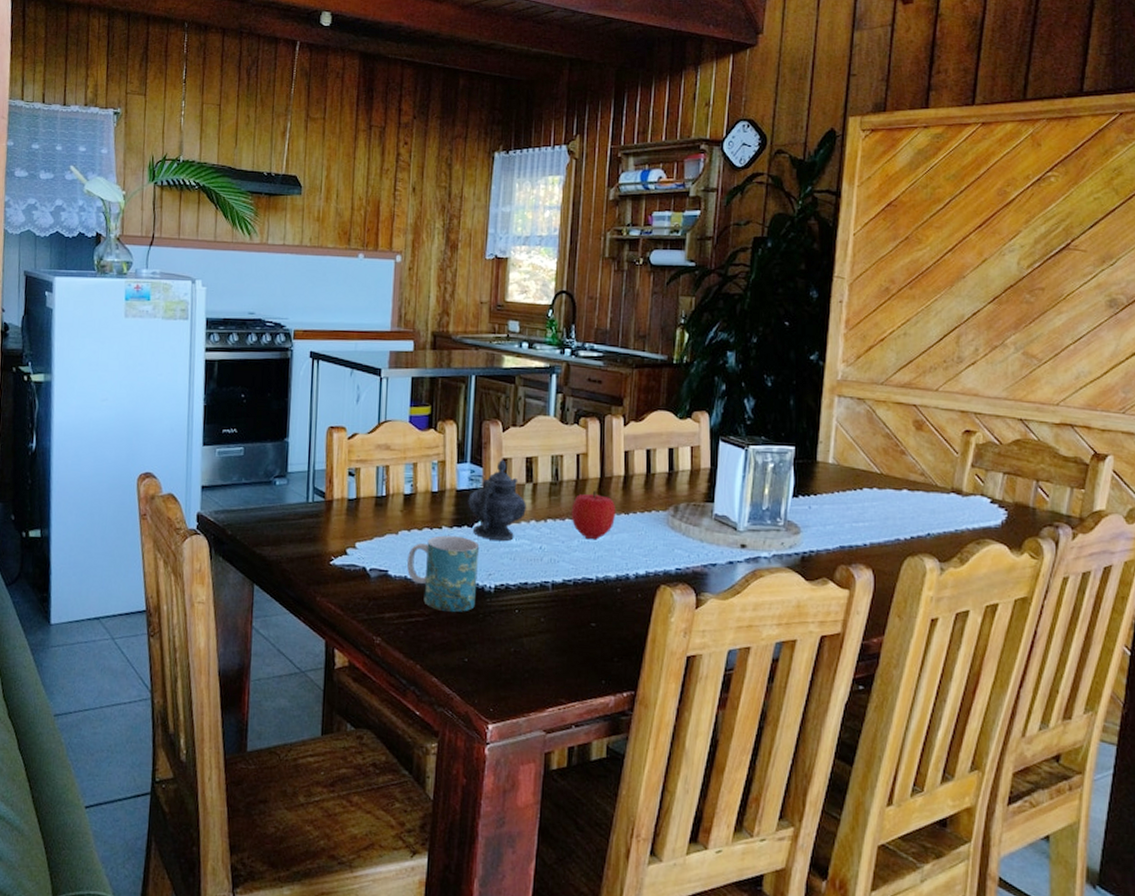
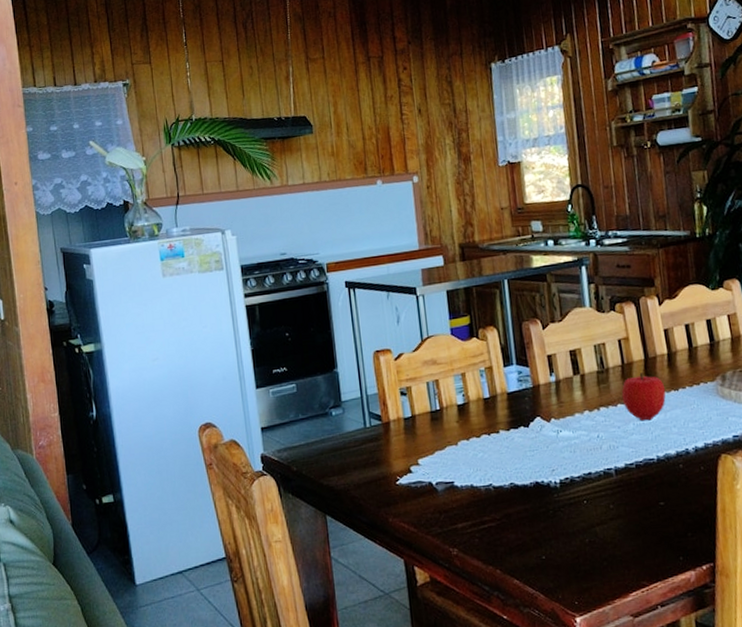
mug: present [407,535,479,613] -> none [470,437,544,514]
teapot: present [468,459,527,542] -> none [520,356,579,437]

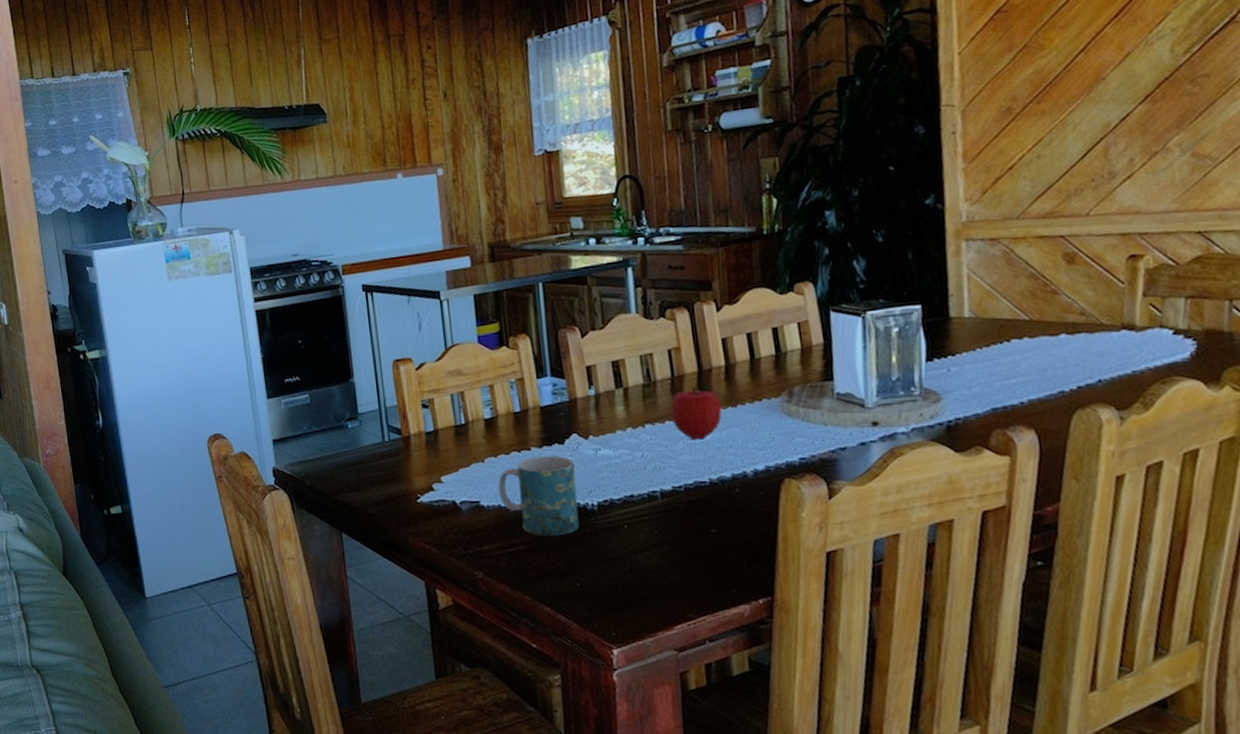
mug: none [470,437,544,514] -> present [498,455,579,537]

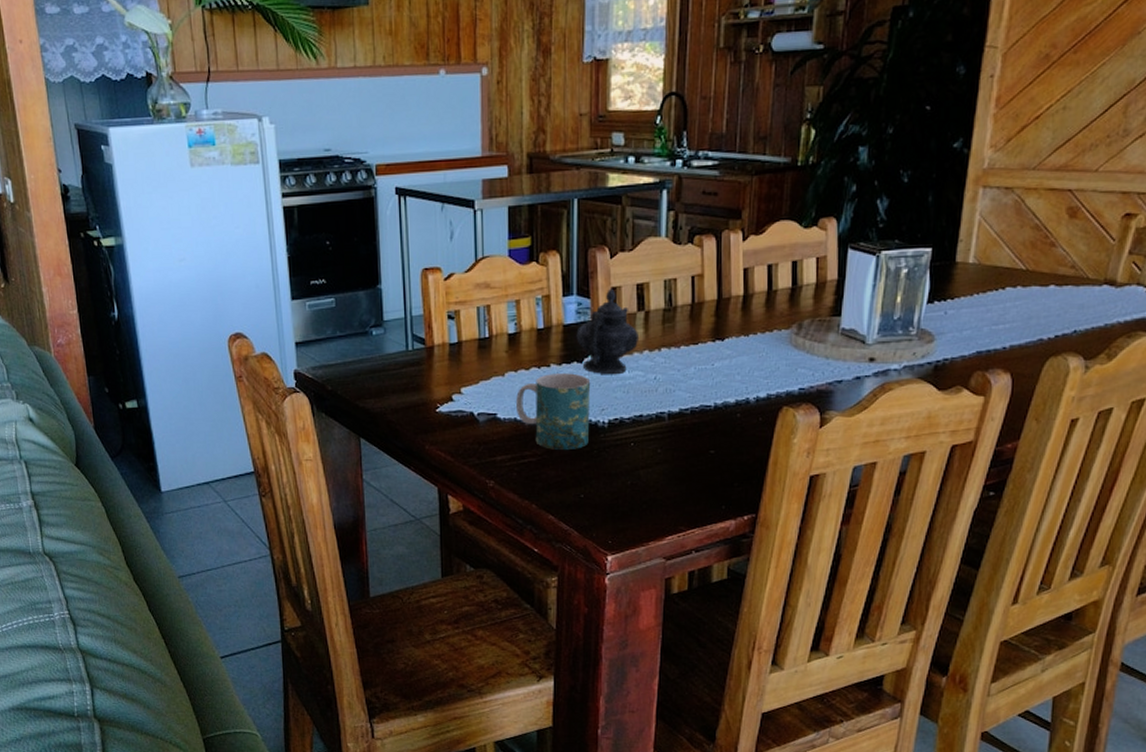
teapot: none [554,367,621,455] -> present [576,288,640,375]
fruit: present [670,386,722,440] -> none [686,314,735,366]

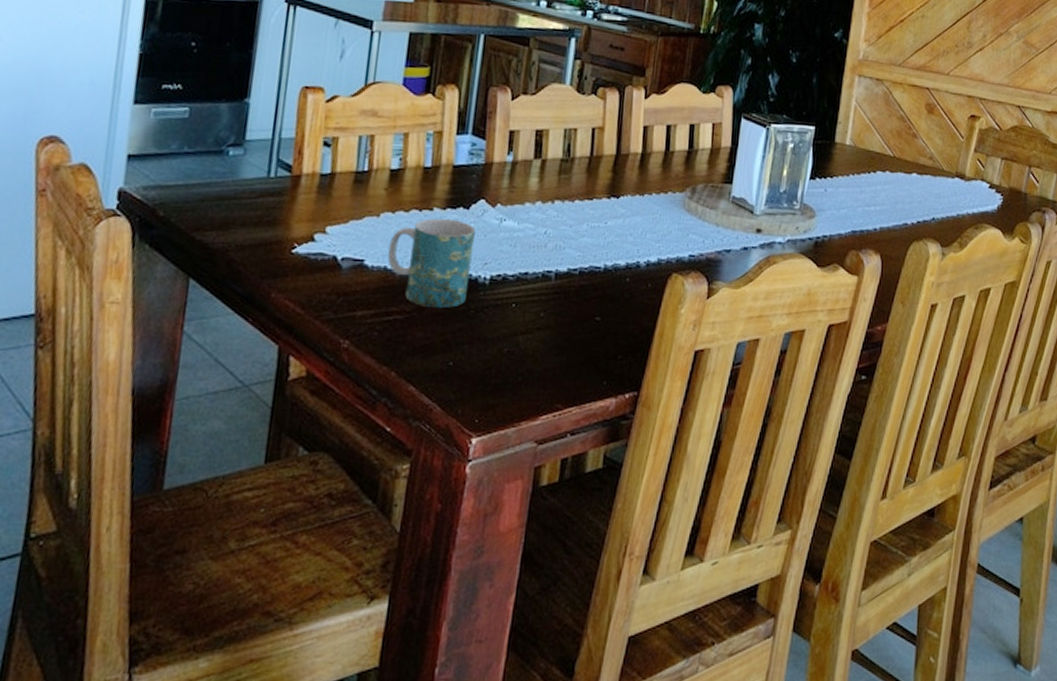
teapot: present [576,288,640,375] -> none [465,131,534,226]

